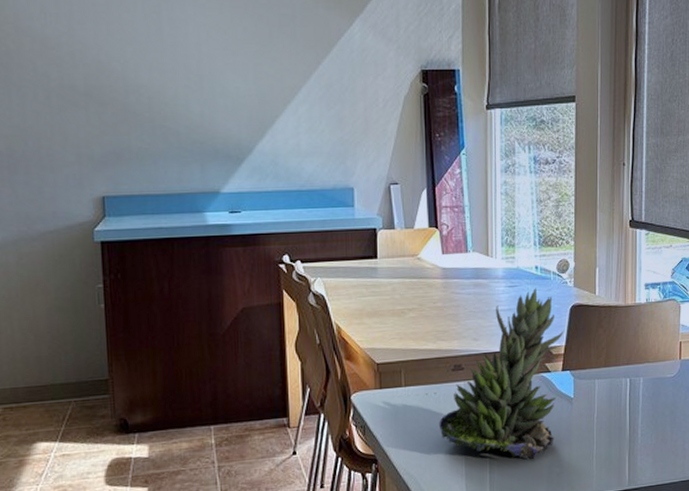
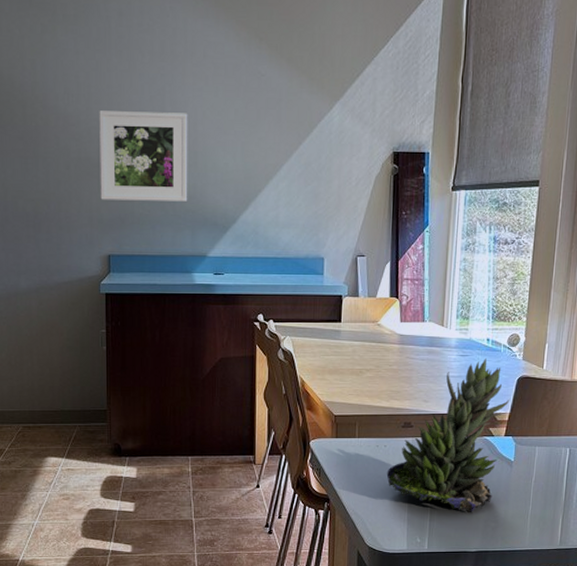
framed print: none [84,31,194,133] -> present [99,111,188,202]

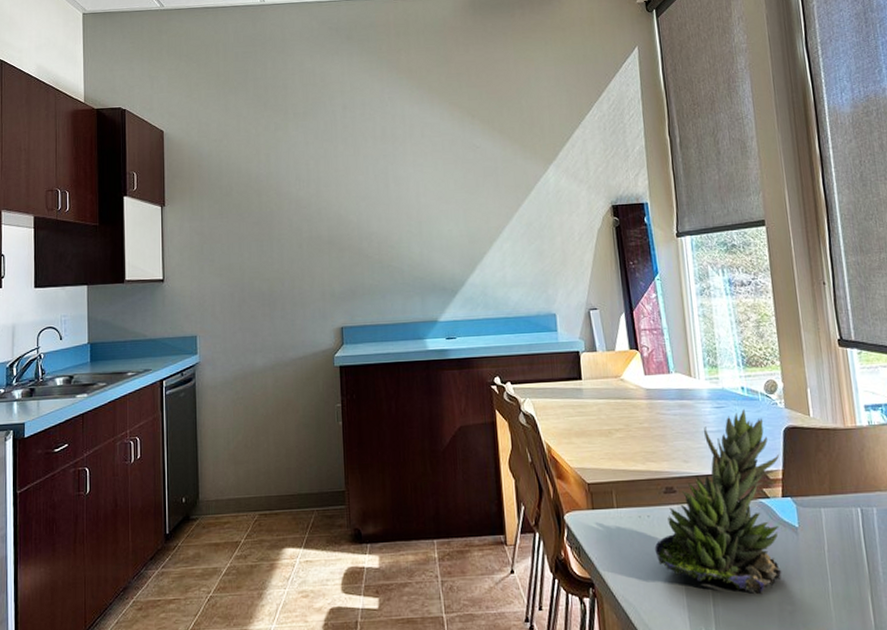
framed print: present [99,111,188,202] -> none [328,187,416,274]

